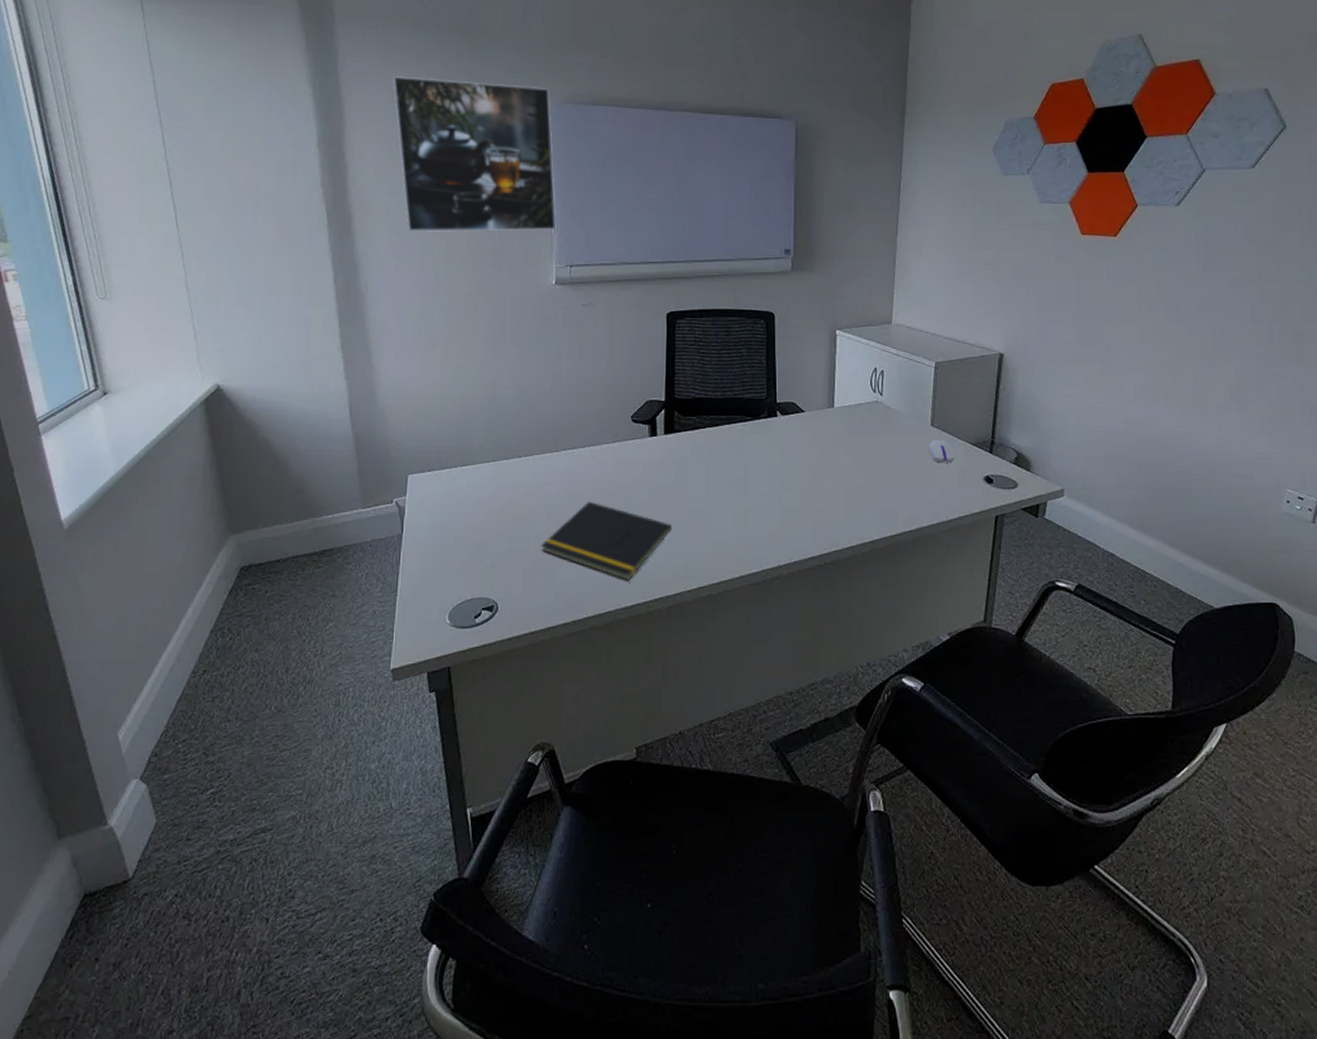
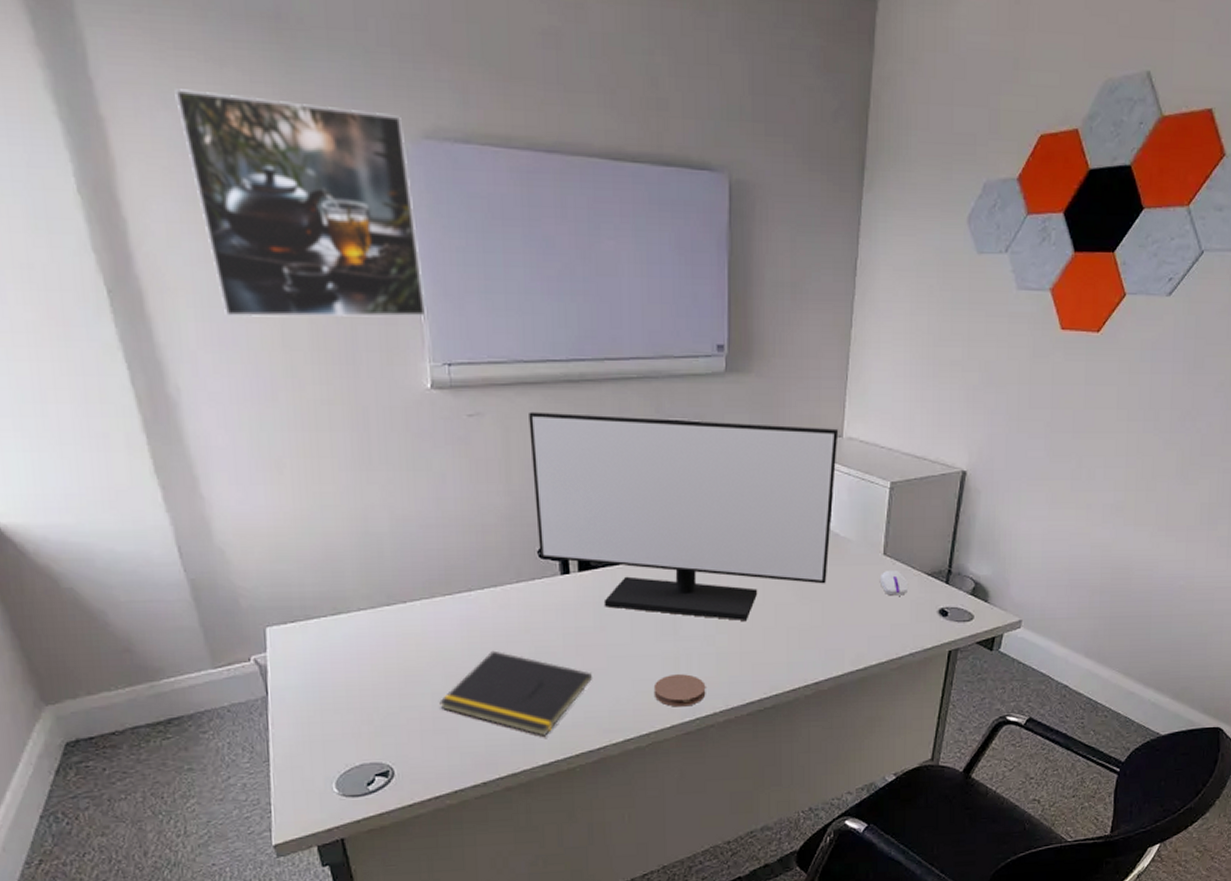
monitor: none [630,302,888,481] -> present [529,411,839,621]
coaster: none [725,529,772,559] -> present [653,674,706,707]

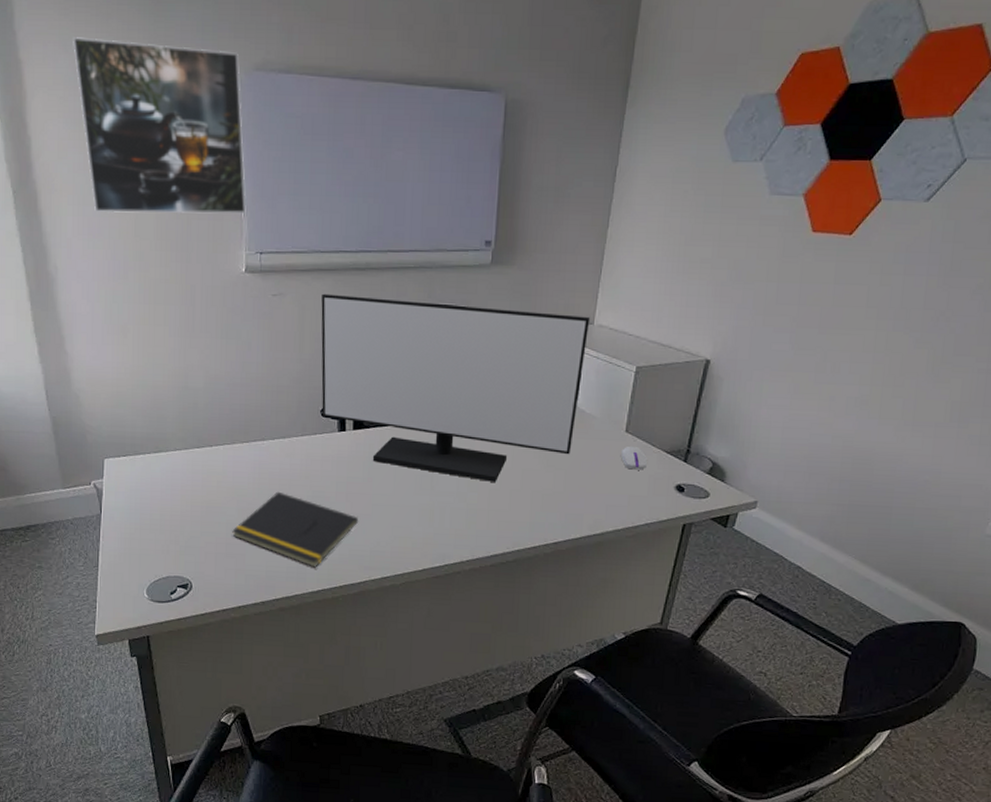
coaster: present [653,674,706,707] -> none [409,524,456,554]

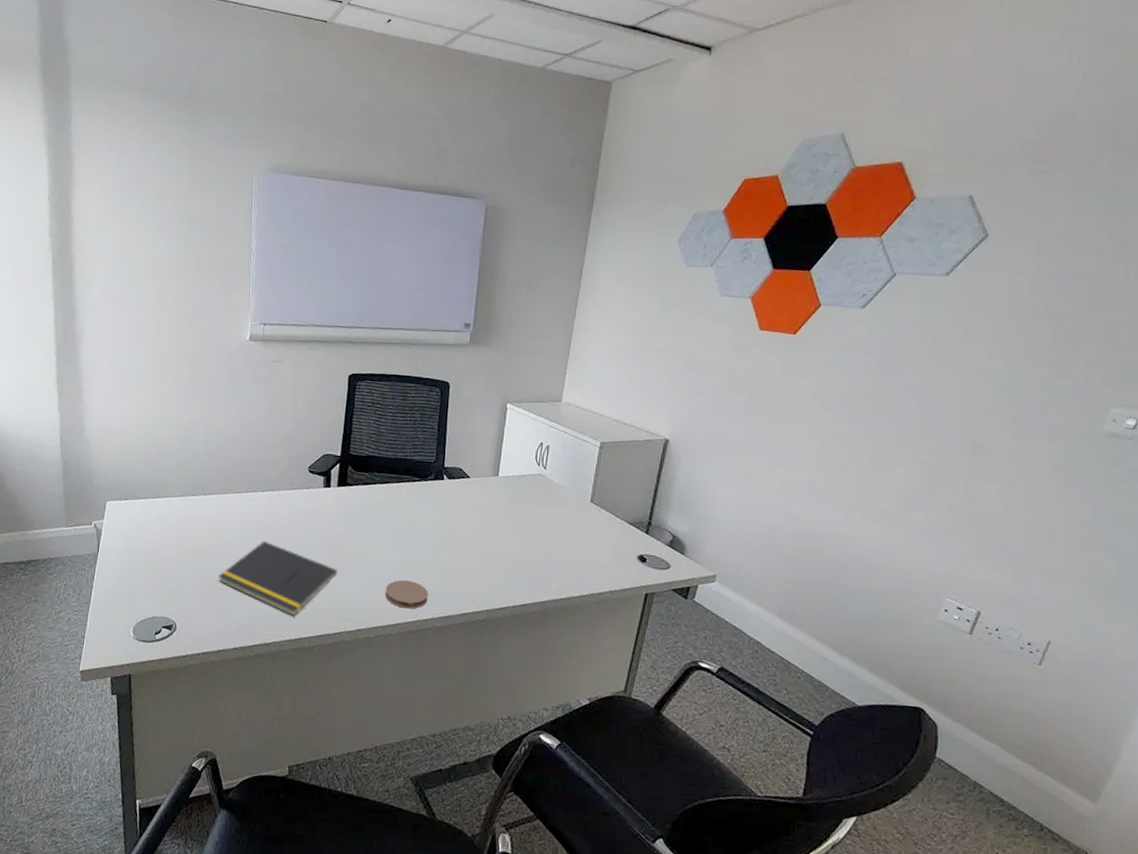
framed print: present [73,37,246,214] -> none [118,139,258,290]
monitor: present [321,293,591,482] -> none [309,362,559,543]
coaster: none [409,524,456,554] -> present [384,580,429,609]
computer mouse: present [621,446,648,470] -> none [586,515,612,539]

